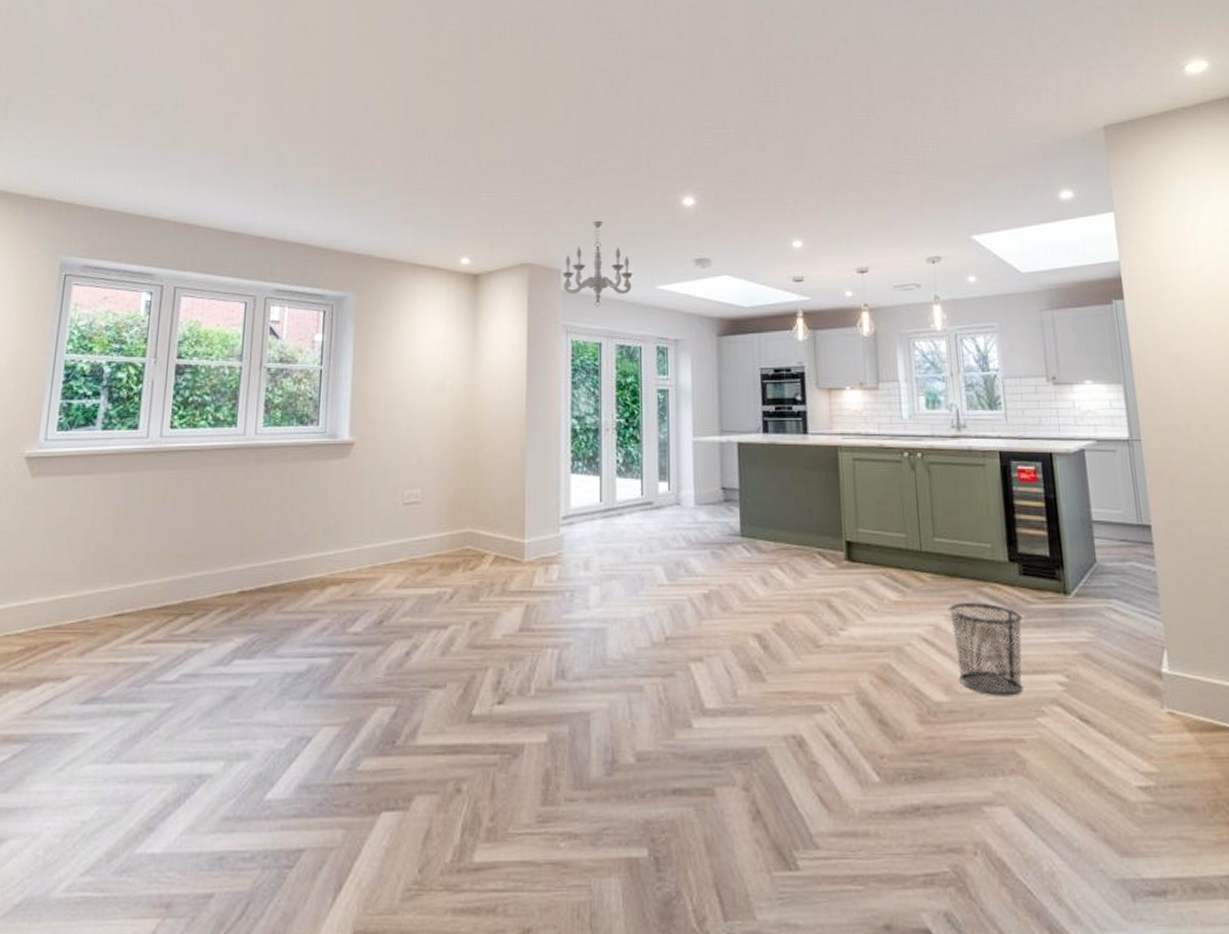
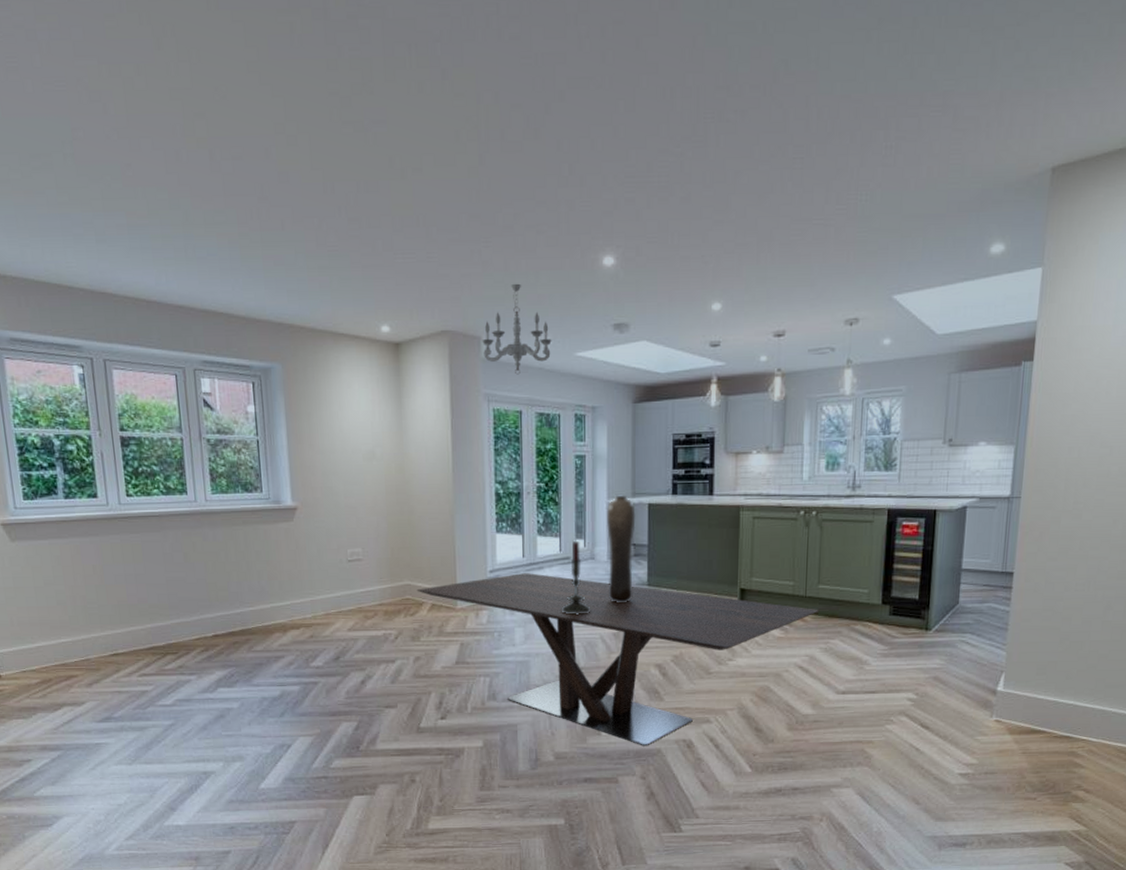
dining table: none [479,520,939,744] -> present [416,573,820,746]
candle: none [644,482,678,571] -> present [562,540,591,615]
vase: none [693,432,725,556] -> present [607,495,636,602]
waste bin: present [948,602,1023,696] -> none [823,637,886,710]

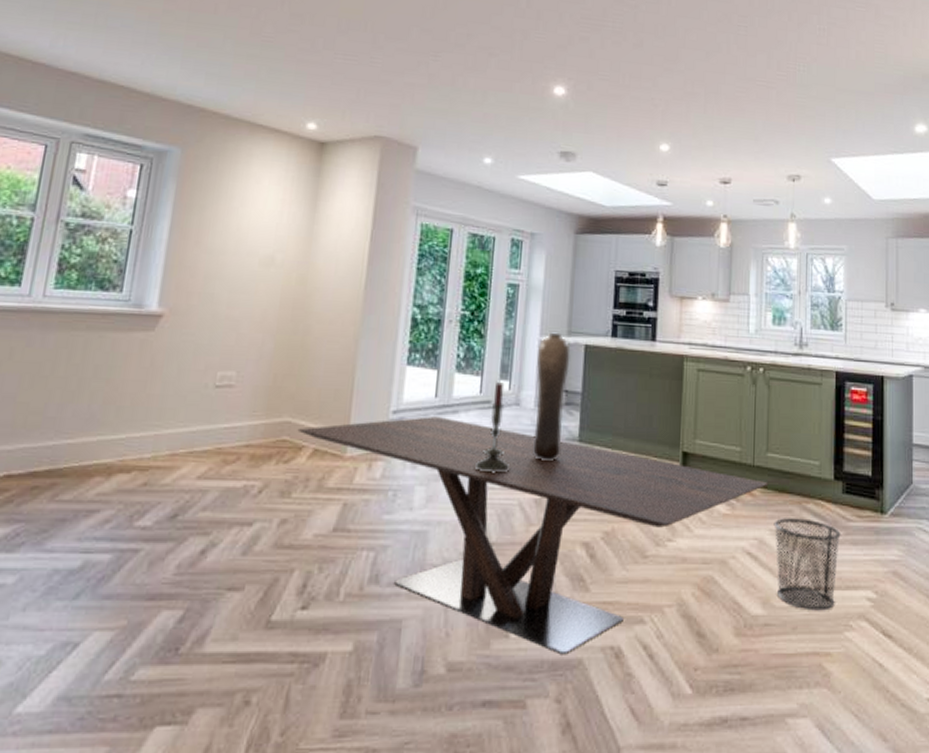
chandelier: present [482,283,552,375] -> none [418,99,494,191]
waste bin: none [823,637,886,710] -> present [773,518,841,611]

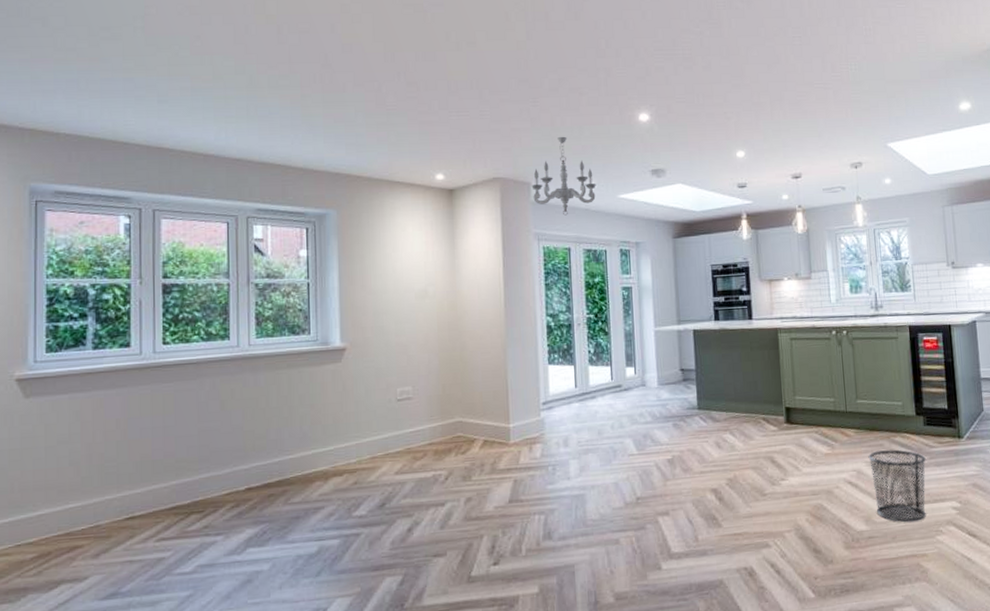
dining table: present [297,416,769,655] -> none [468,403,861,578]
chandelier: none [418,99,494,191] -> present [531,136,596,216]
candle: present [475,381,511,473] -> none [616,368,645,443]
vase: present [533,332,571,461] -> none [655,322,685,428]

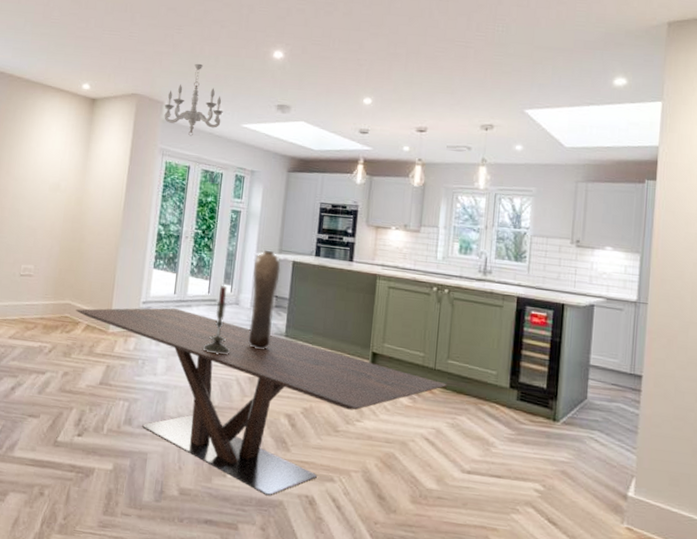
dining table: none [468,403,861,578] -> present [75,307,448,496]
candle: none [616,368,645,443] -> present [203,285,231,355]
vase: none [655,322,685,428] -> present [248,250,281,350]
waste bin: present [868,449,926,522] -> none [450,414,513,494]

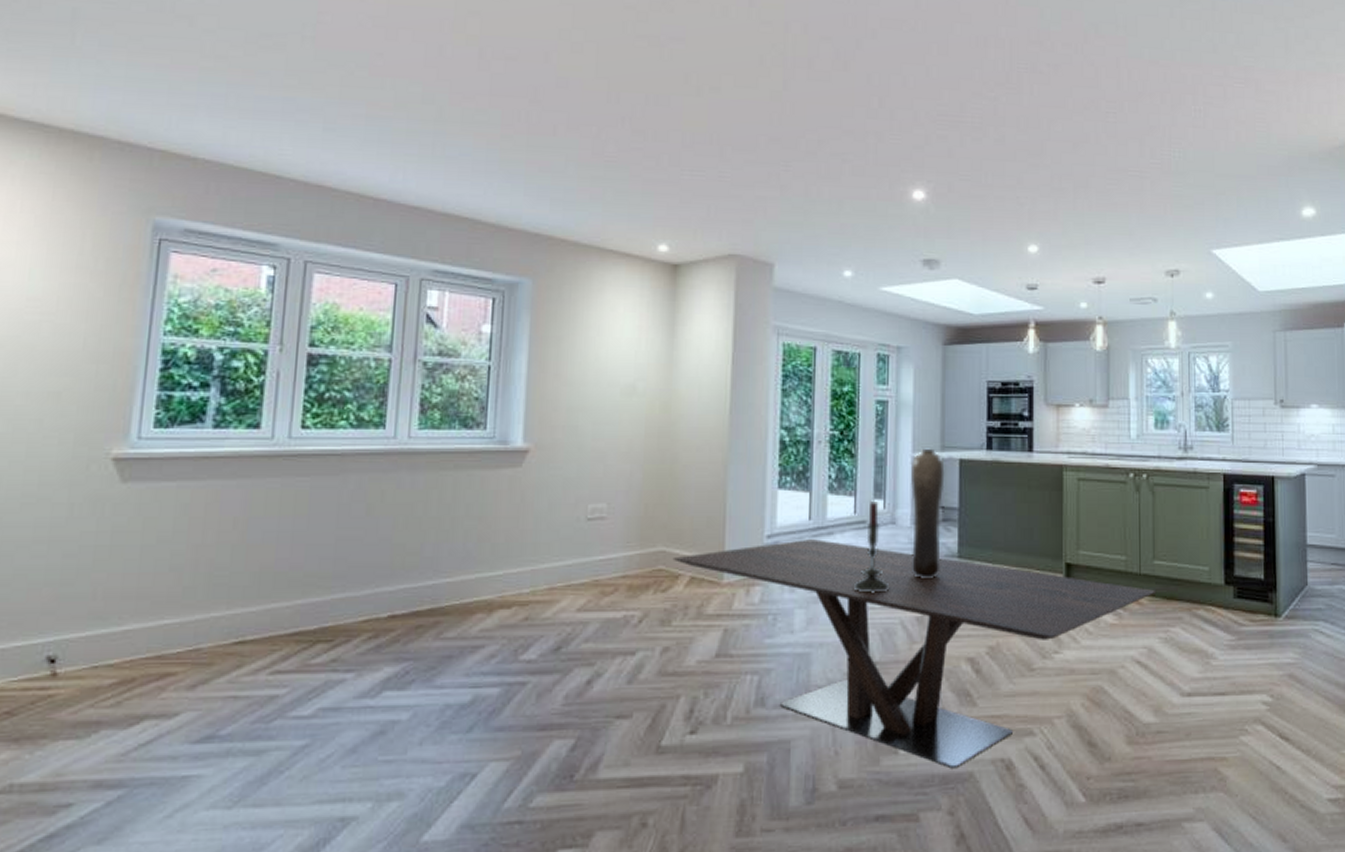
chandelier: present [164,63,223,136] -> none [774,210,854,307]

